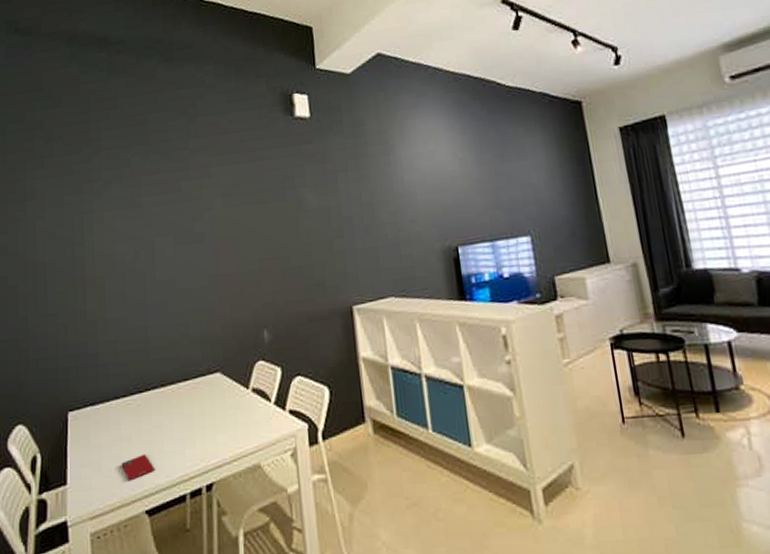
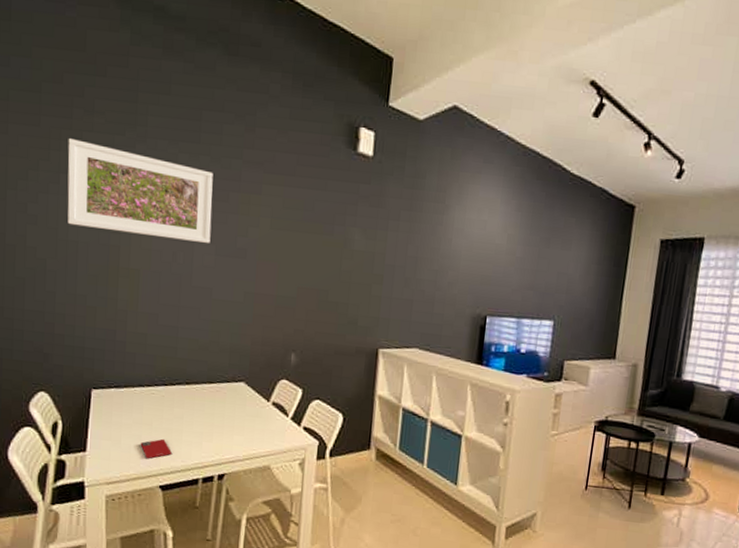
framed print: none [31,167,169,248] -> present [67,138,213,243]

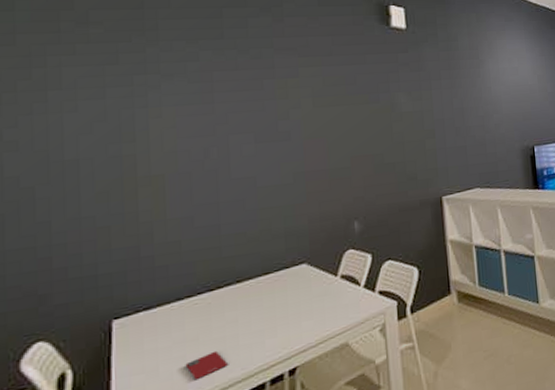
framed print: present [67,138,213,243] -> none [56,53,248,144]

